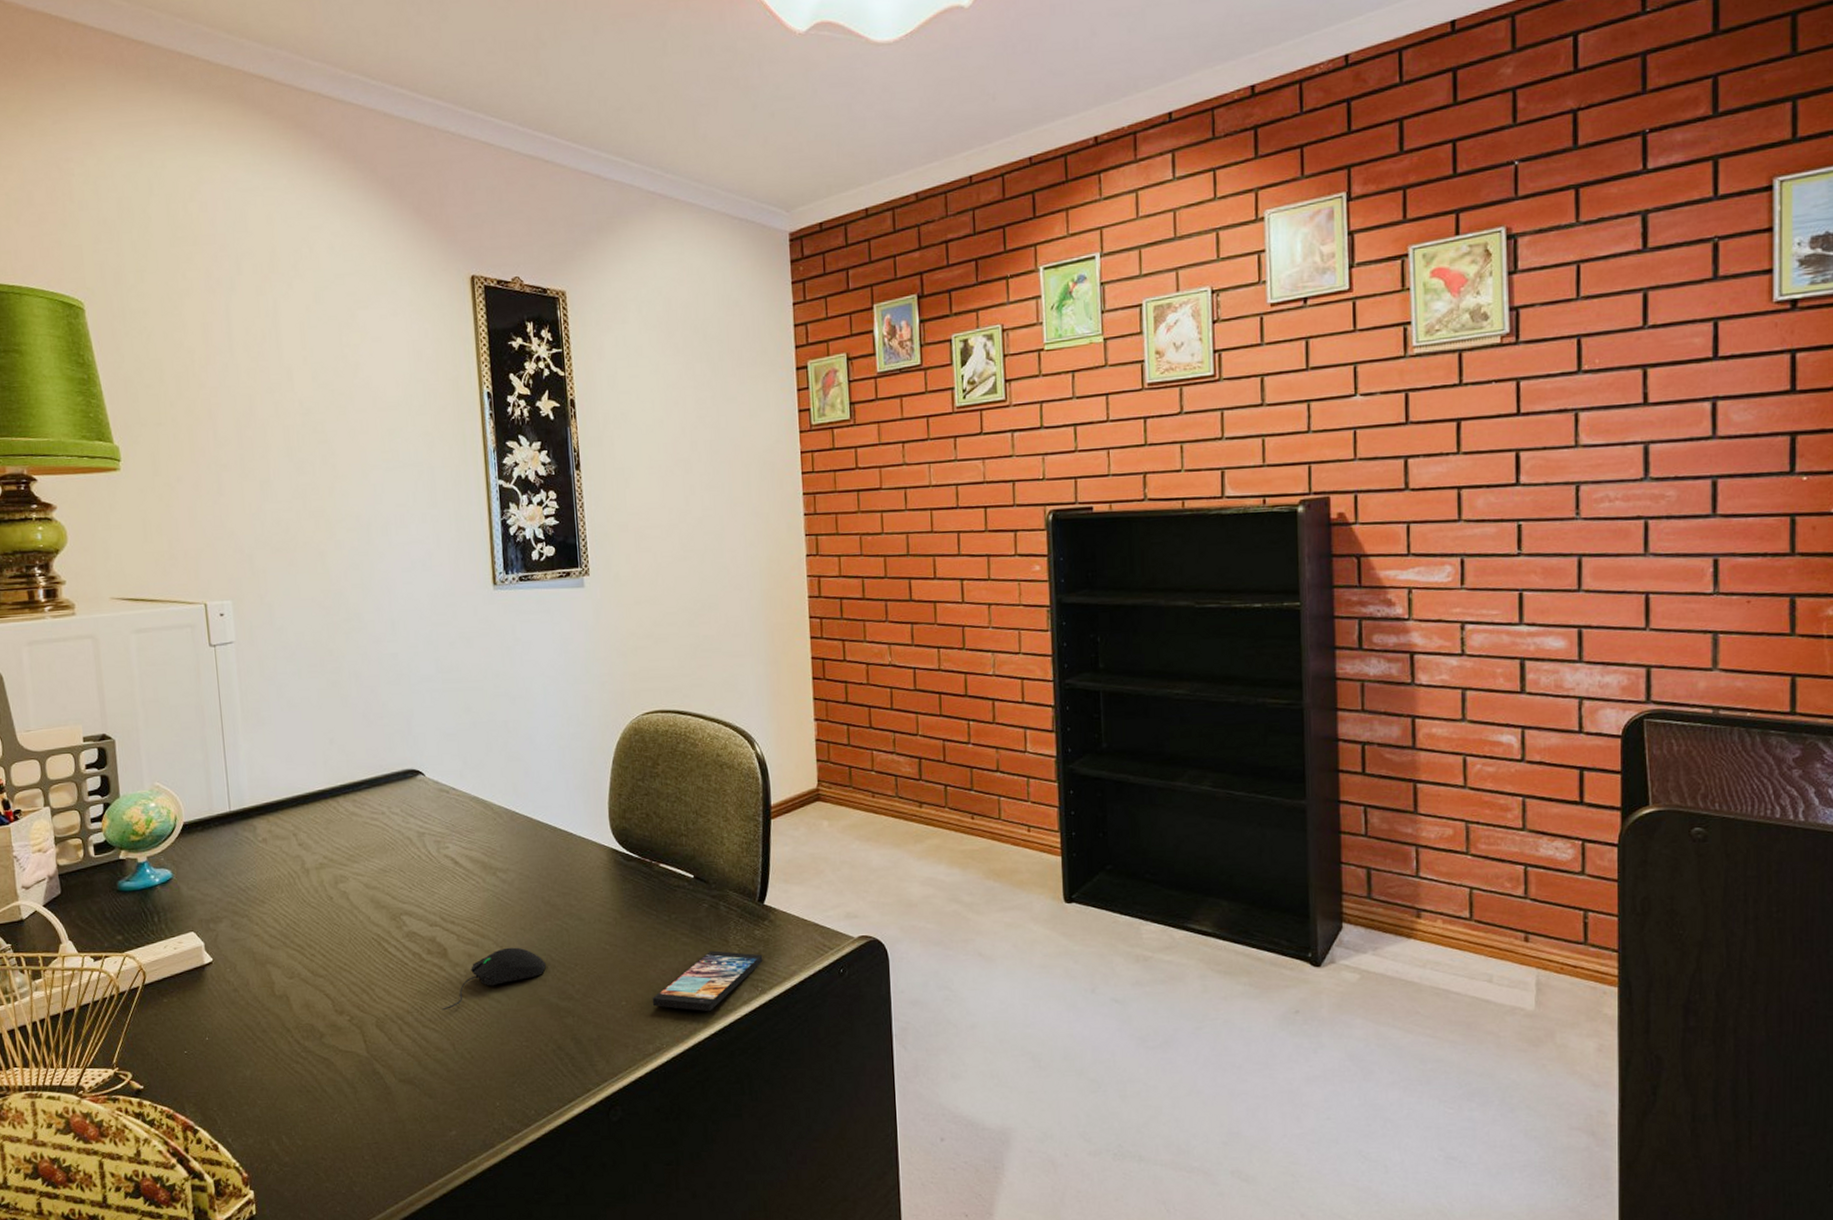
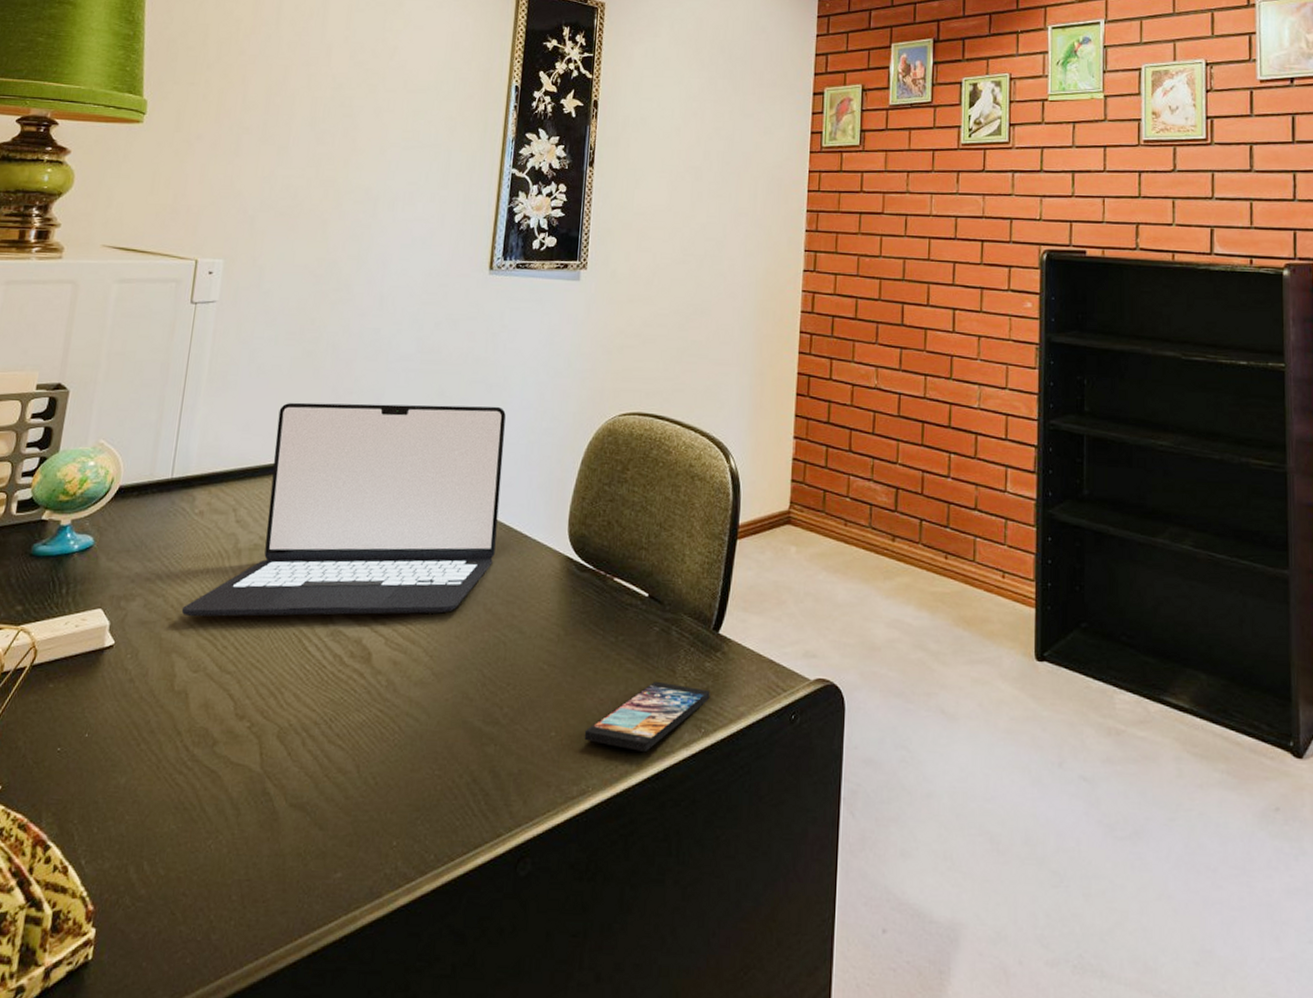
laptop: none [266,717,545,932] -> present [181,402,506,617]
computer mouse: present [441,947,546,1011] -> none [352,657,475,725]

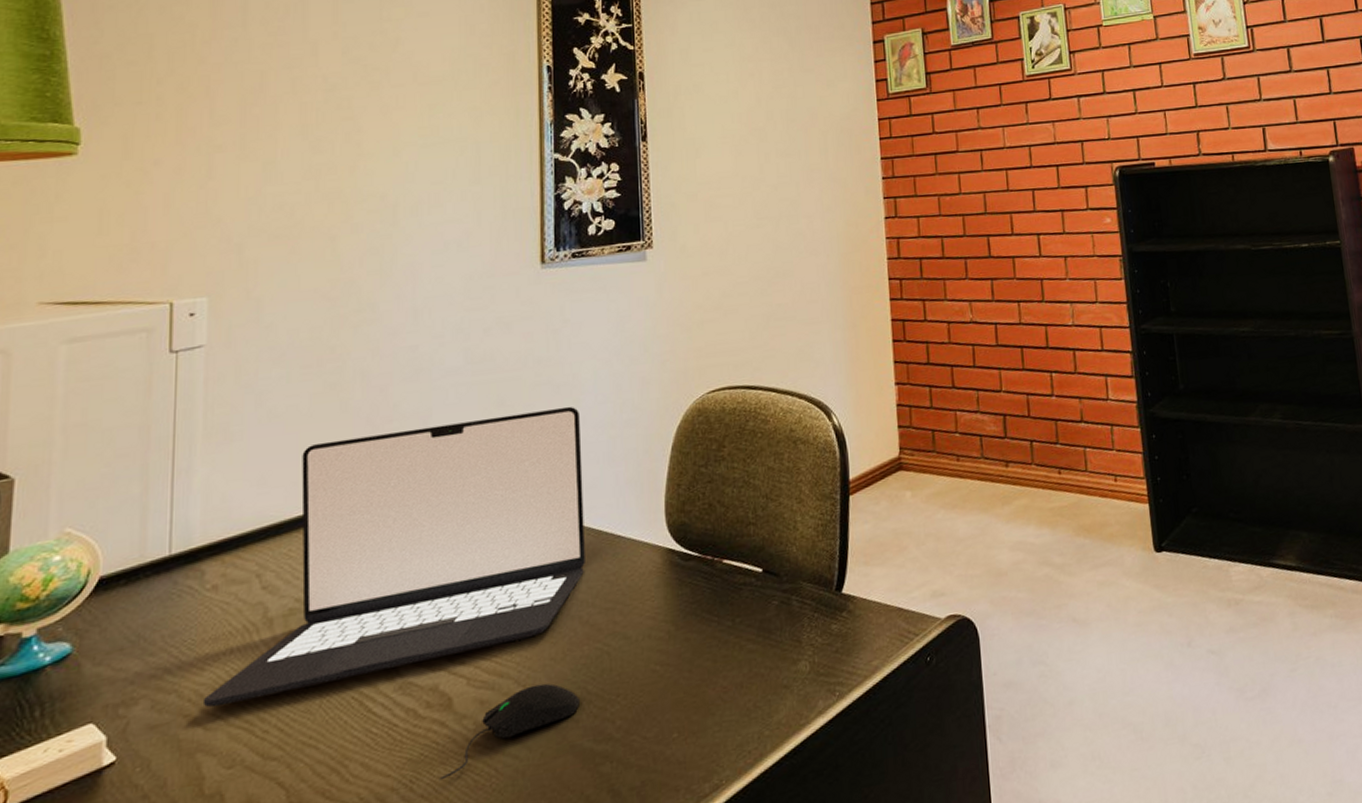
computer mouse: none [352,657,475,725] -> present [439,683,579,781]
smartphone: present [584,681,711,753] -> none [710,651,841,734]

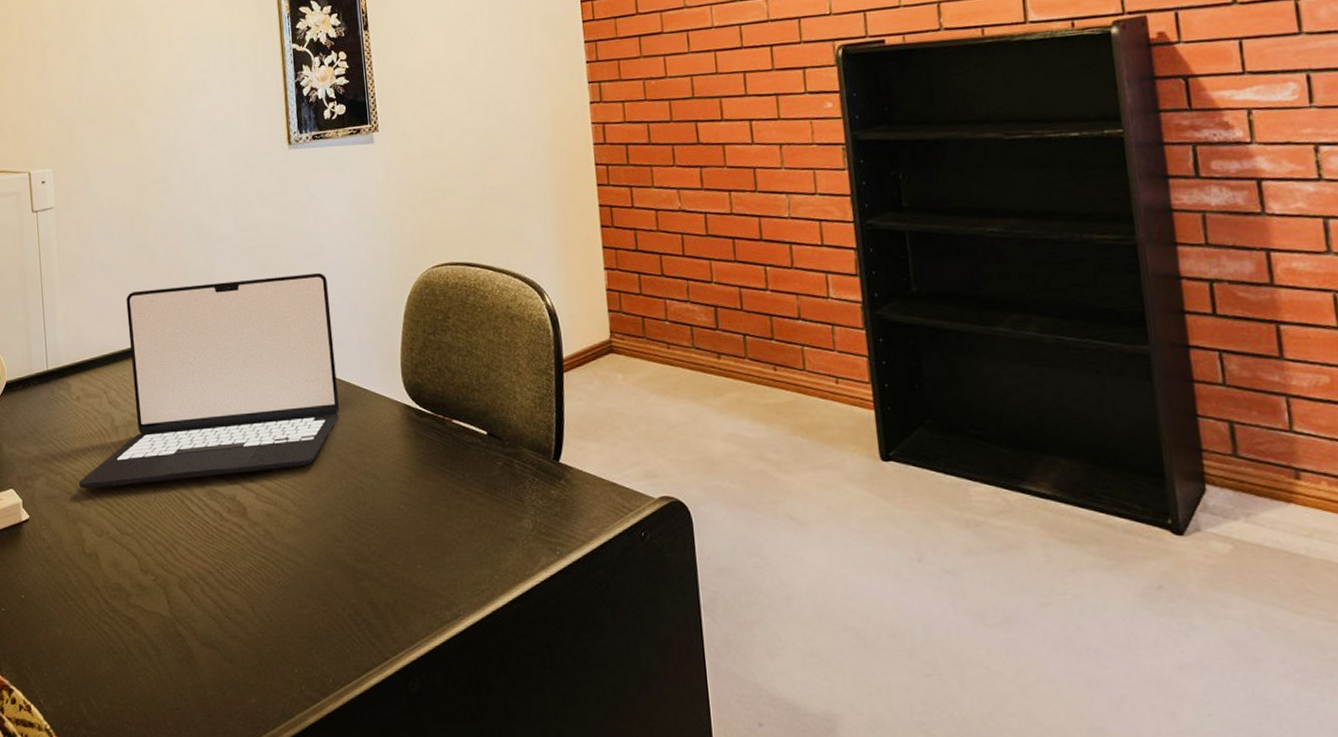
computer mouse: present [439,683,579,781] -> none [241,506,342,572]

